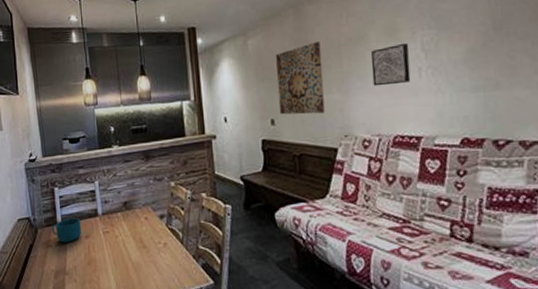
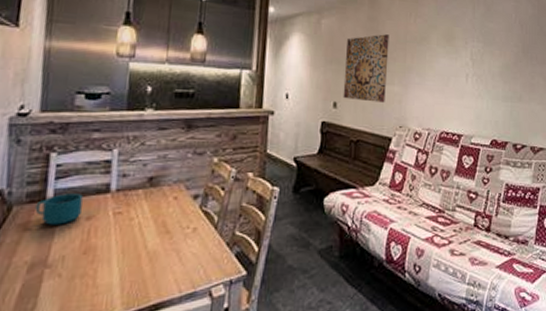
wall art: present [371,42,411,87] -> none [429,50,461,85]

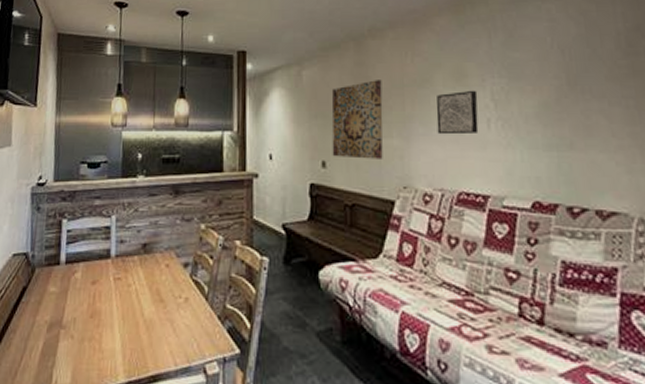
cup: present [35,194,83,225] -> none [52,258,89,288]
wall art: none [429,50,461,85] -> present [436,90,479,135]

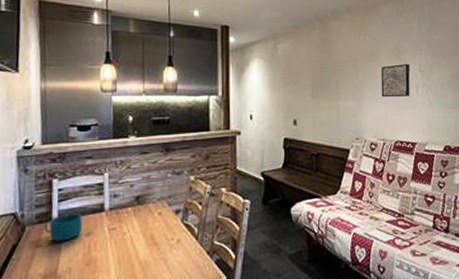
cup: none [52,258,89,288] -> present [44,213,83,242]
wall art: present [331,80,383,159] -> none [301,54,342,117]

